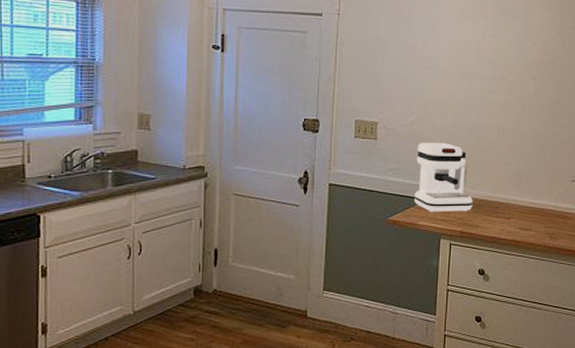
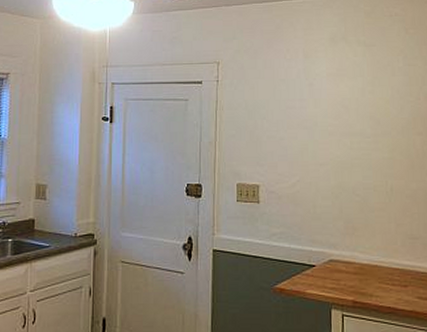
coffee maker: present [414,142,473,213] -> none [301,204,364,281]

